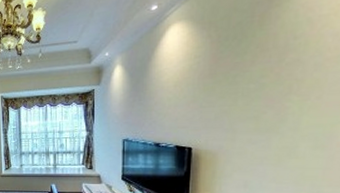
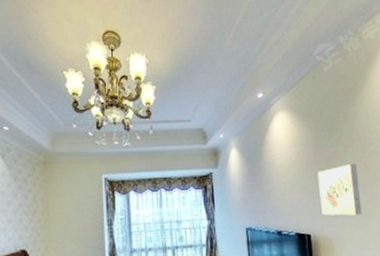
wall art: none [209,75,266,130] -> present [317,164,362,216]

